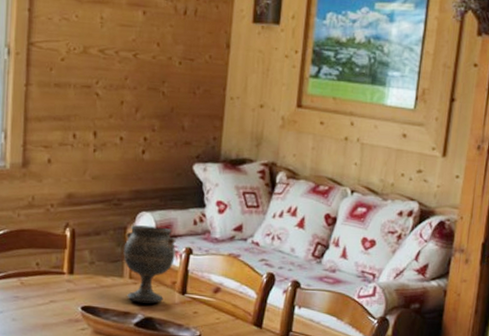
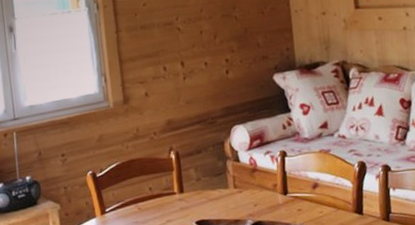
goblet: present [123,225,176,304] -> none [224,136,272,209]

